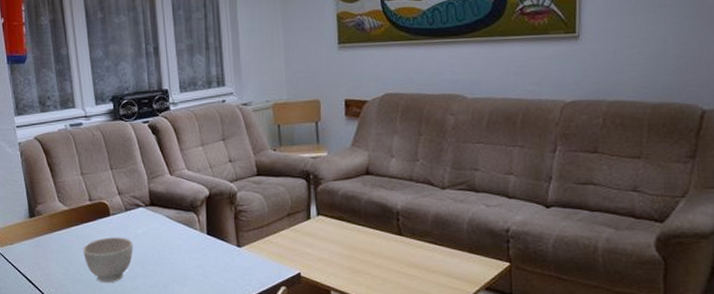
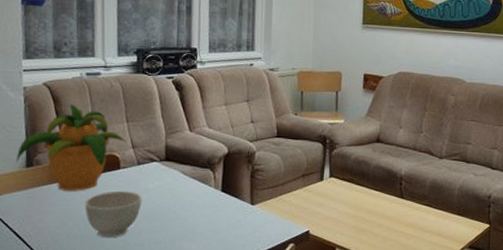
potted plant: none [20,155,114,239] -> present [16,104,128,191]

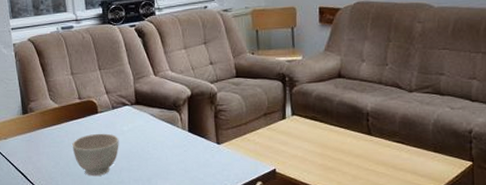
potted plant: present [16,104,128,191] -> none [14,56,102,134]

